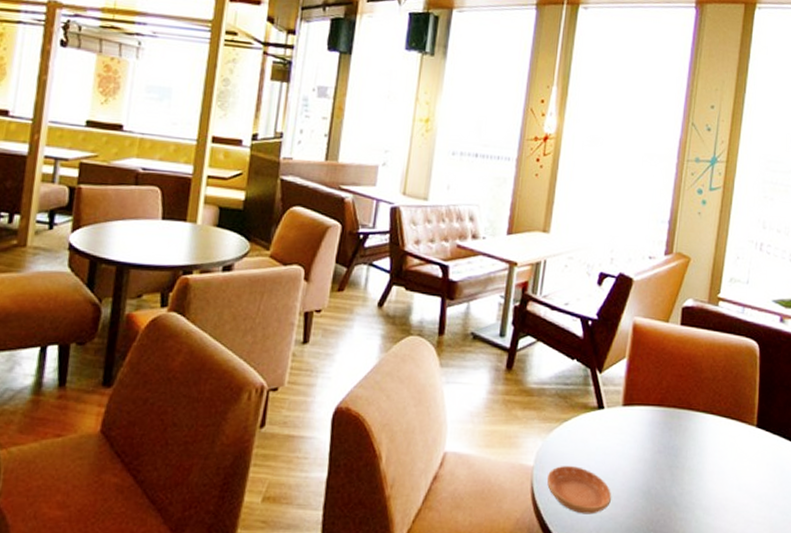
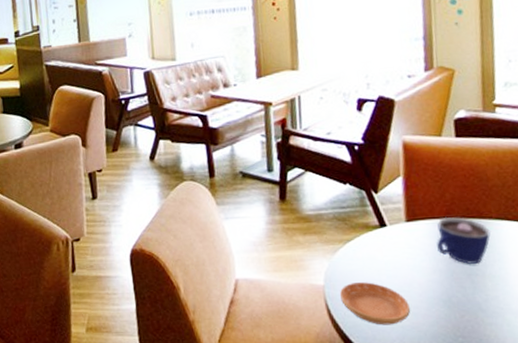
cup: none [646,404,697,457] -> present [437,216,491,265]

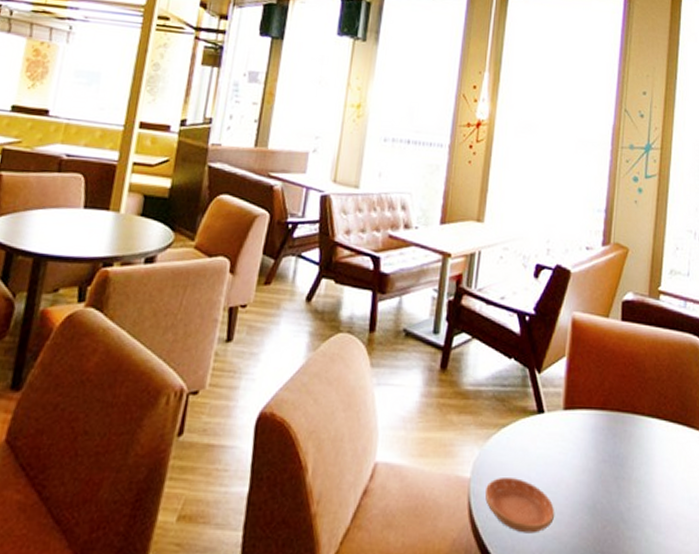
cup: present [437,216,491,265] -> none [590,408,642,467]

